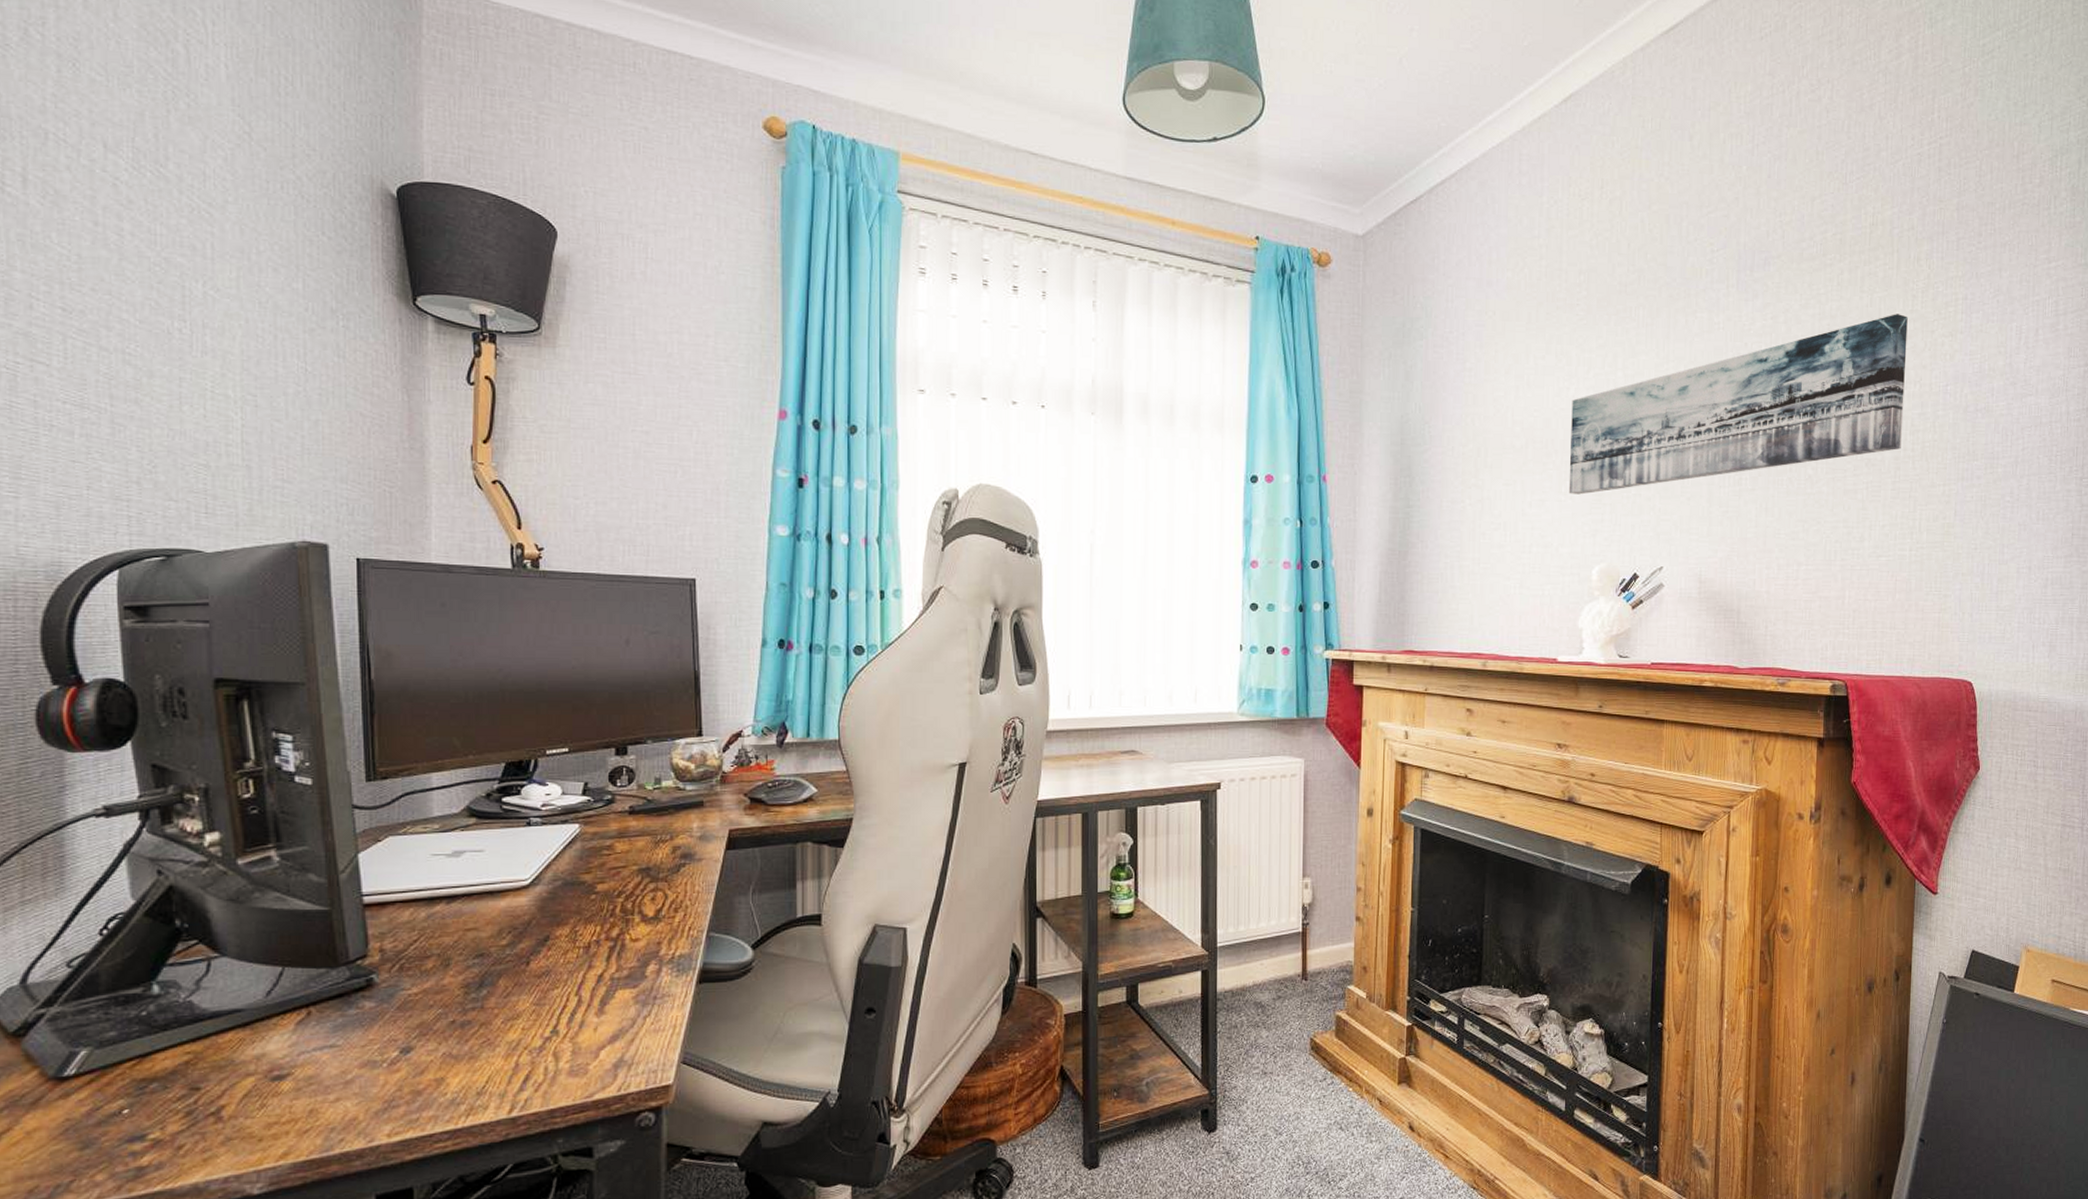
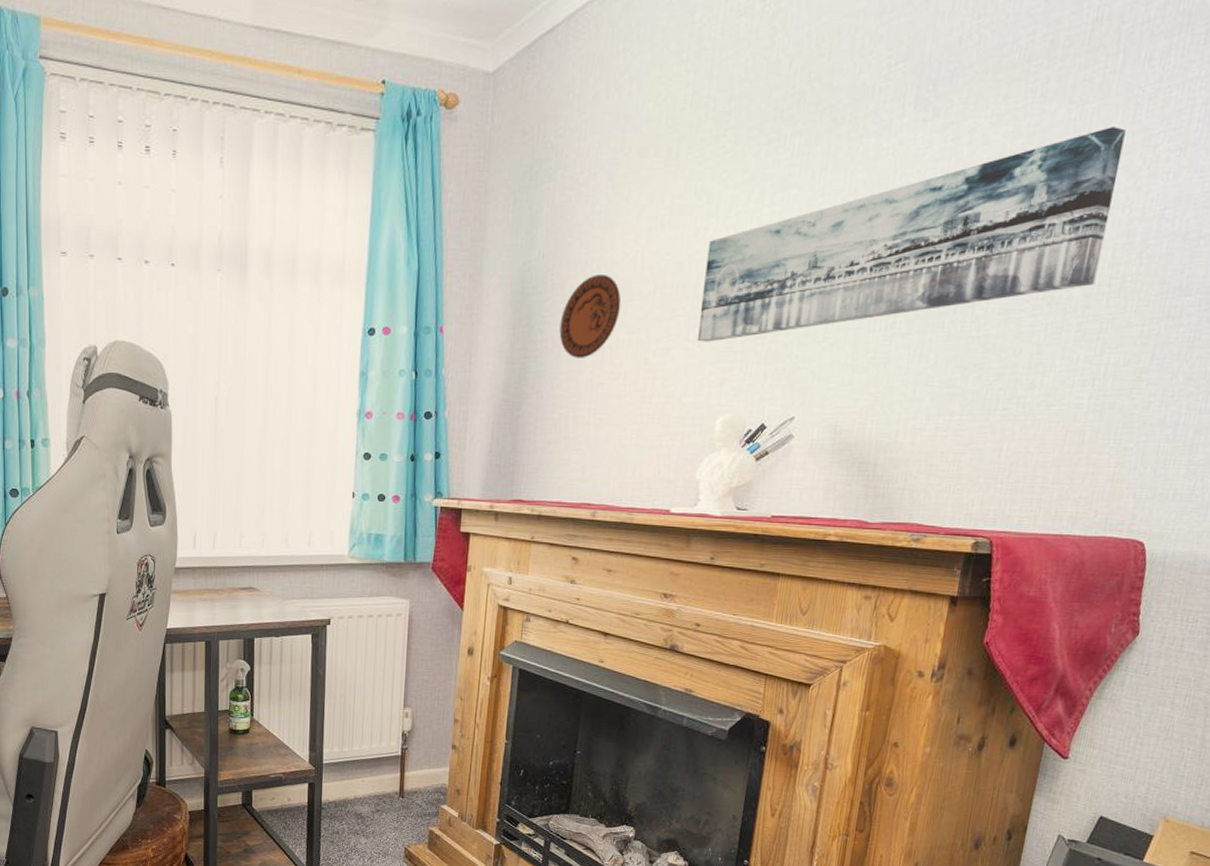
decorative plate: none [1440,428,1496,509] -> present [559,275,622,358]

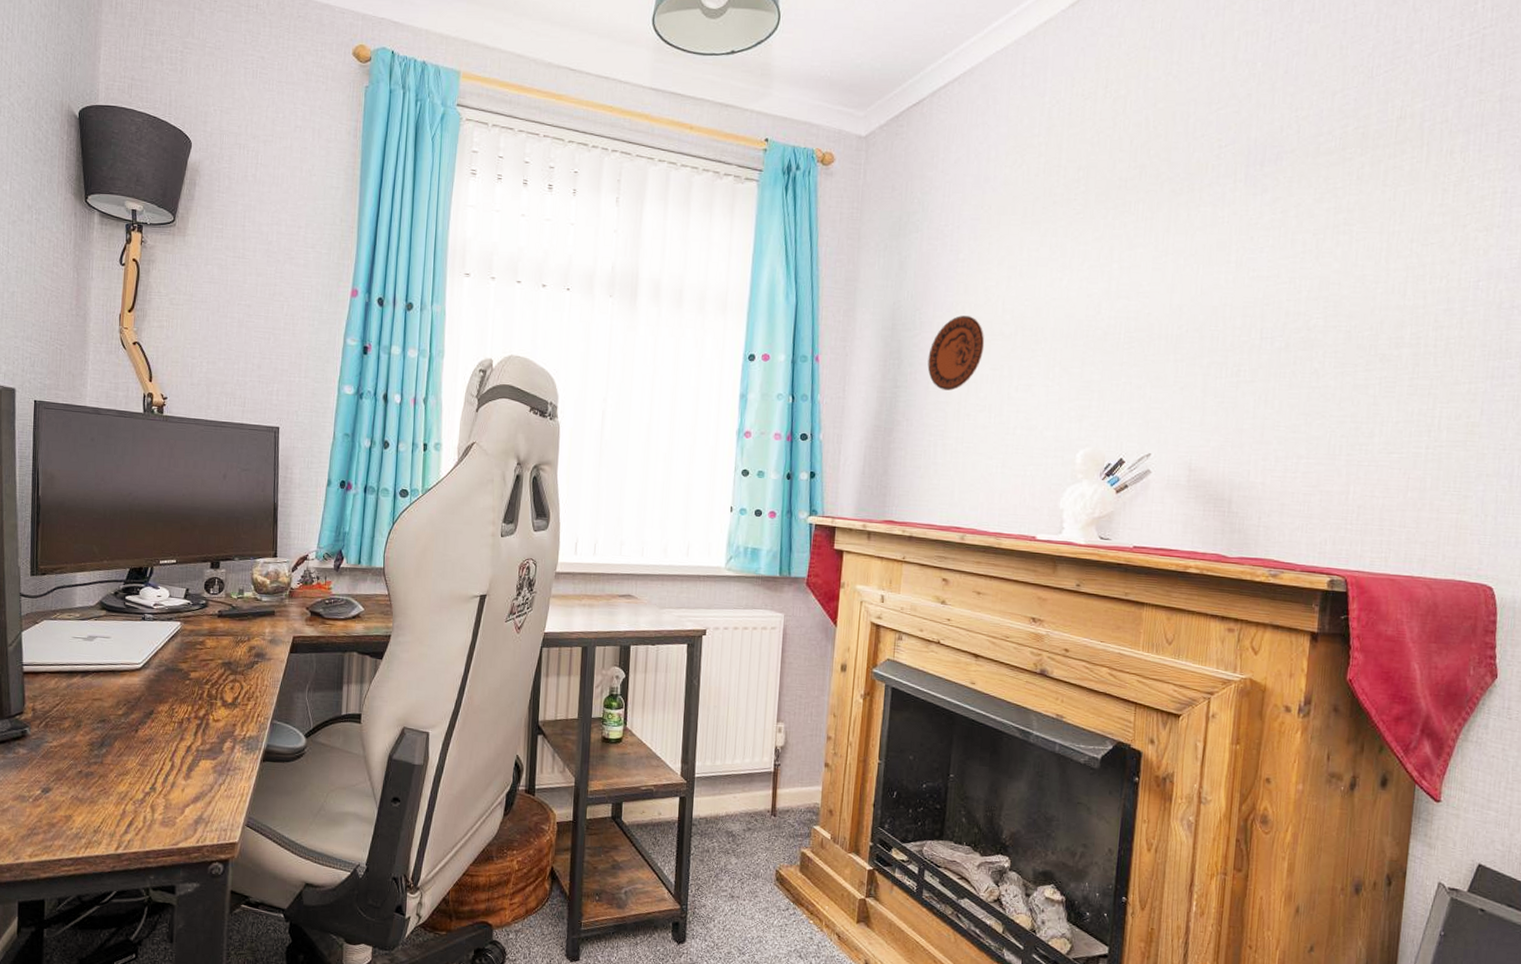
wall art: present [697,127,1126,342] -> none [1056,208,1436,381]

